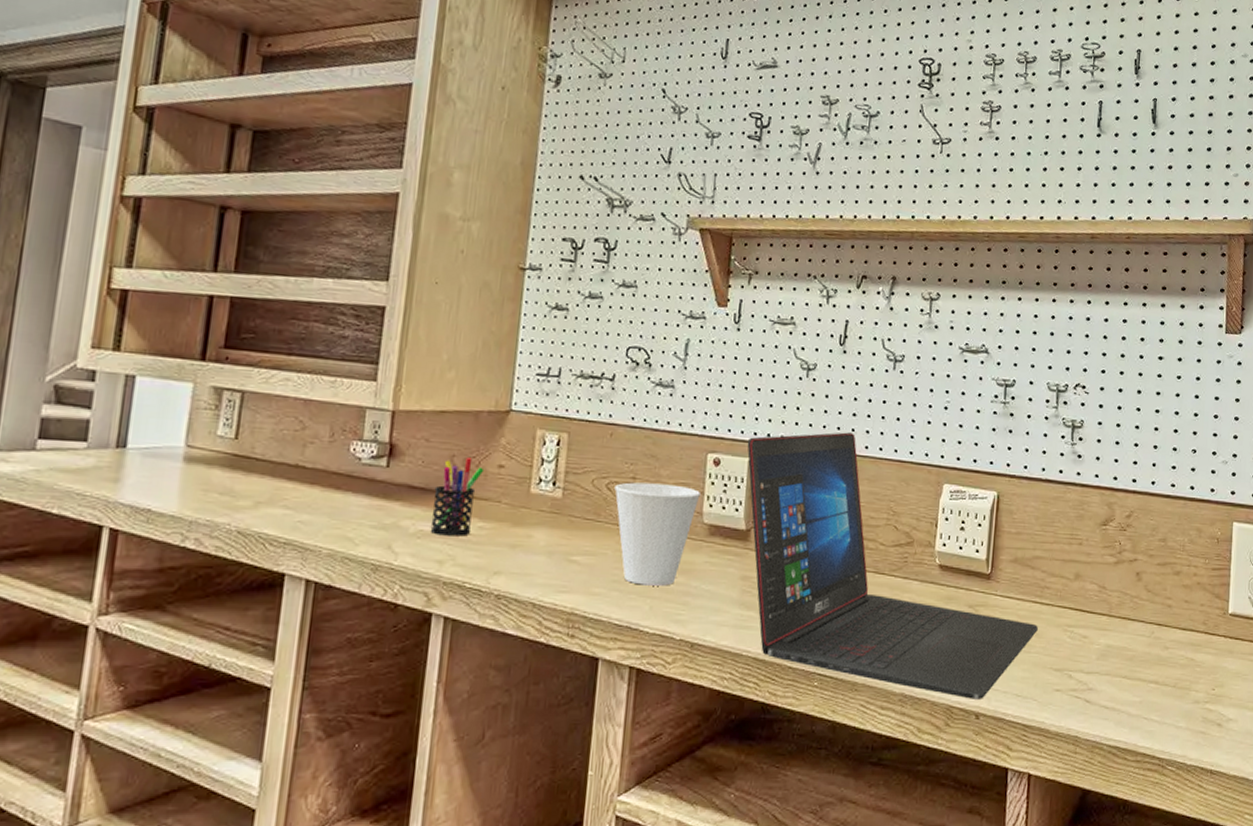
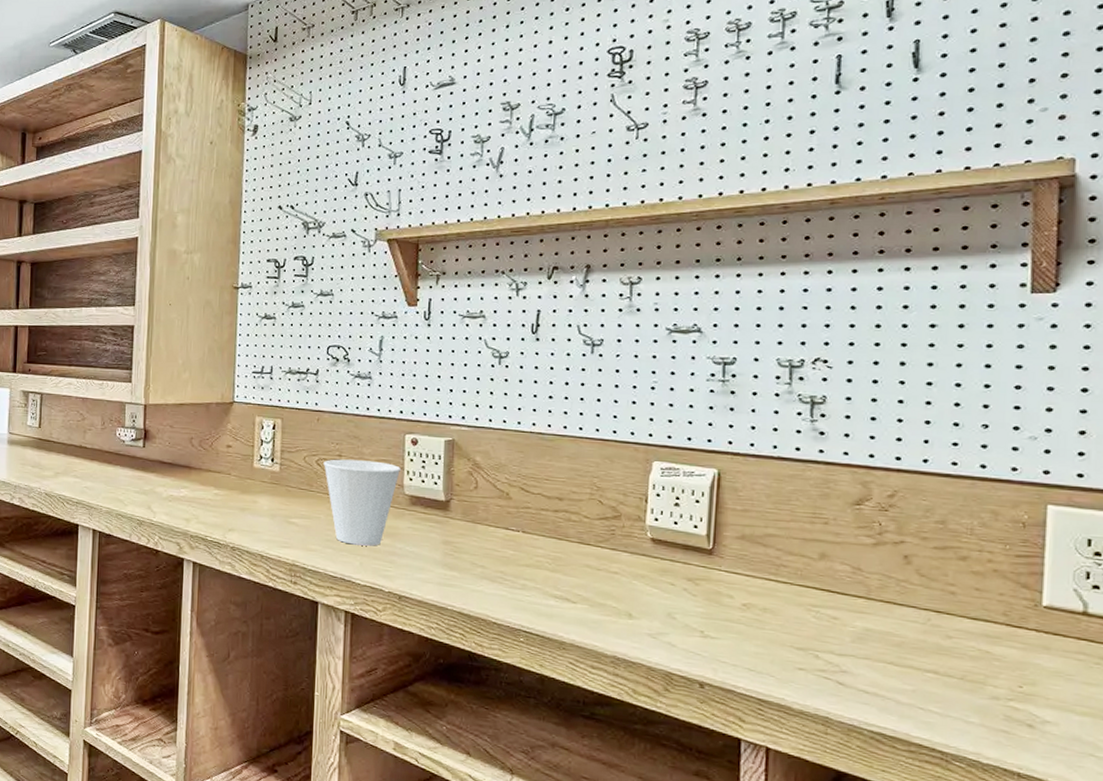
pen holder: present [430,458,485,537] -> none [178,440,216,501]
laptop: present [747,432,1038,699] -> none [442,413,773,670]

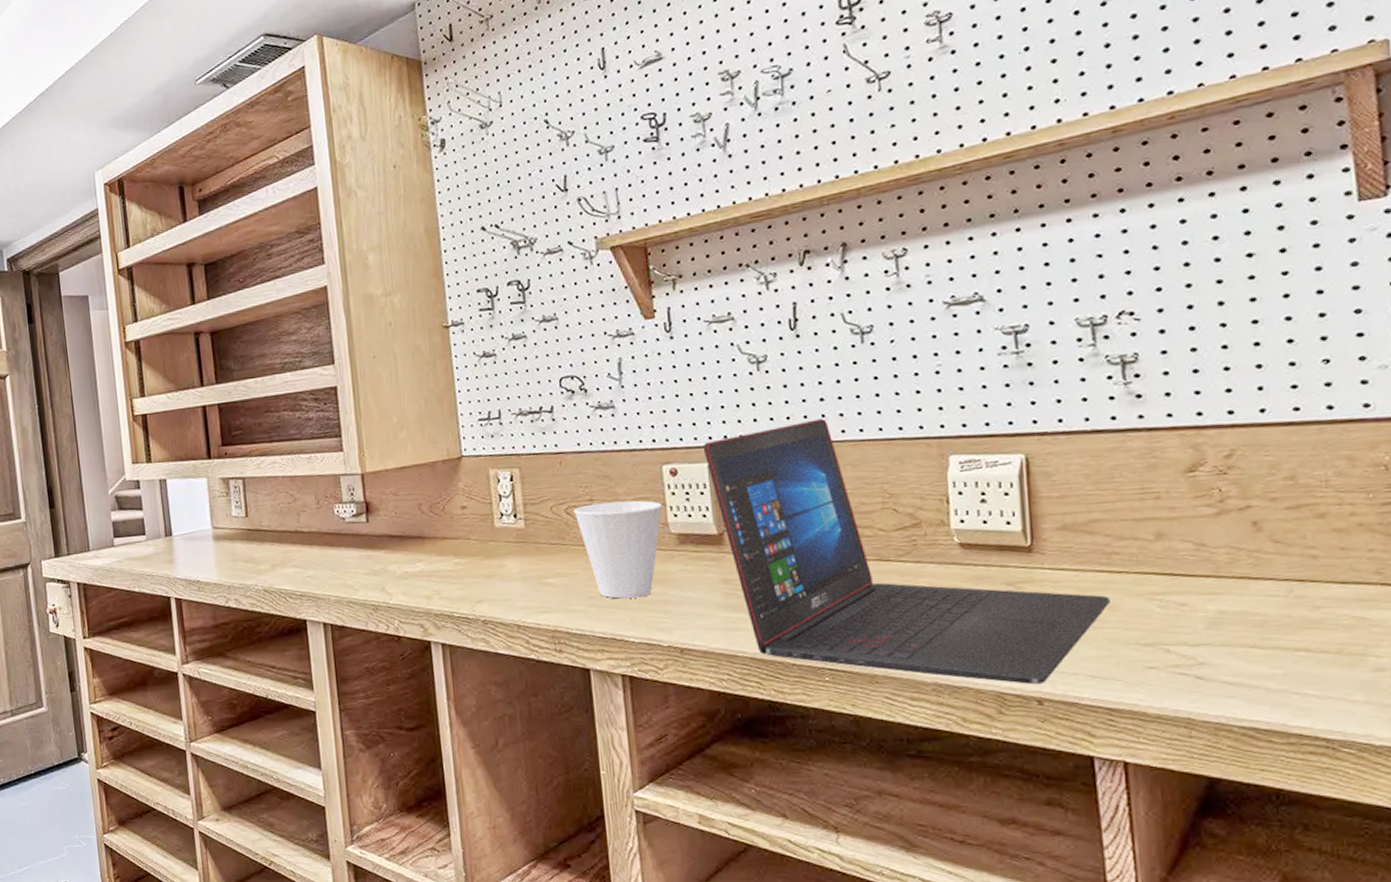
laptop: none [442,413,773,670] -> present [703,419,1110,684]

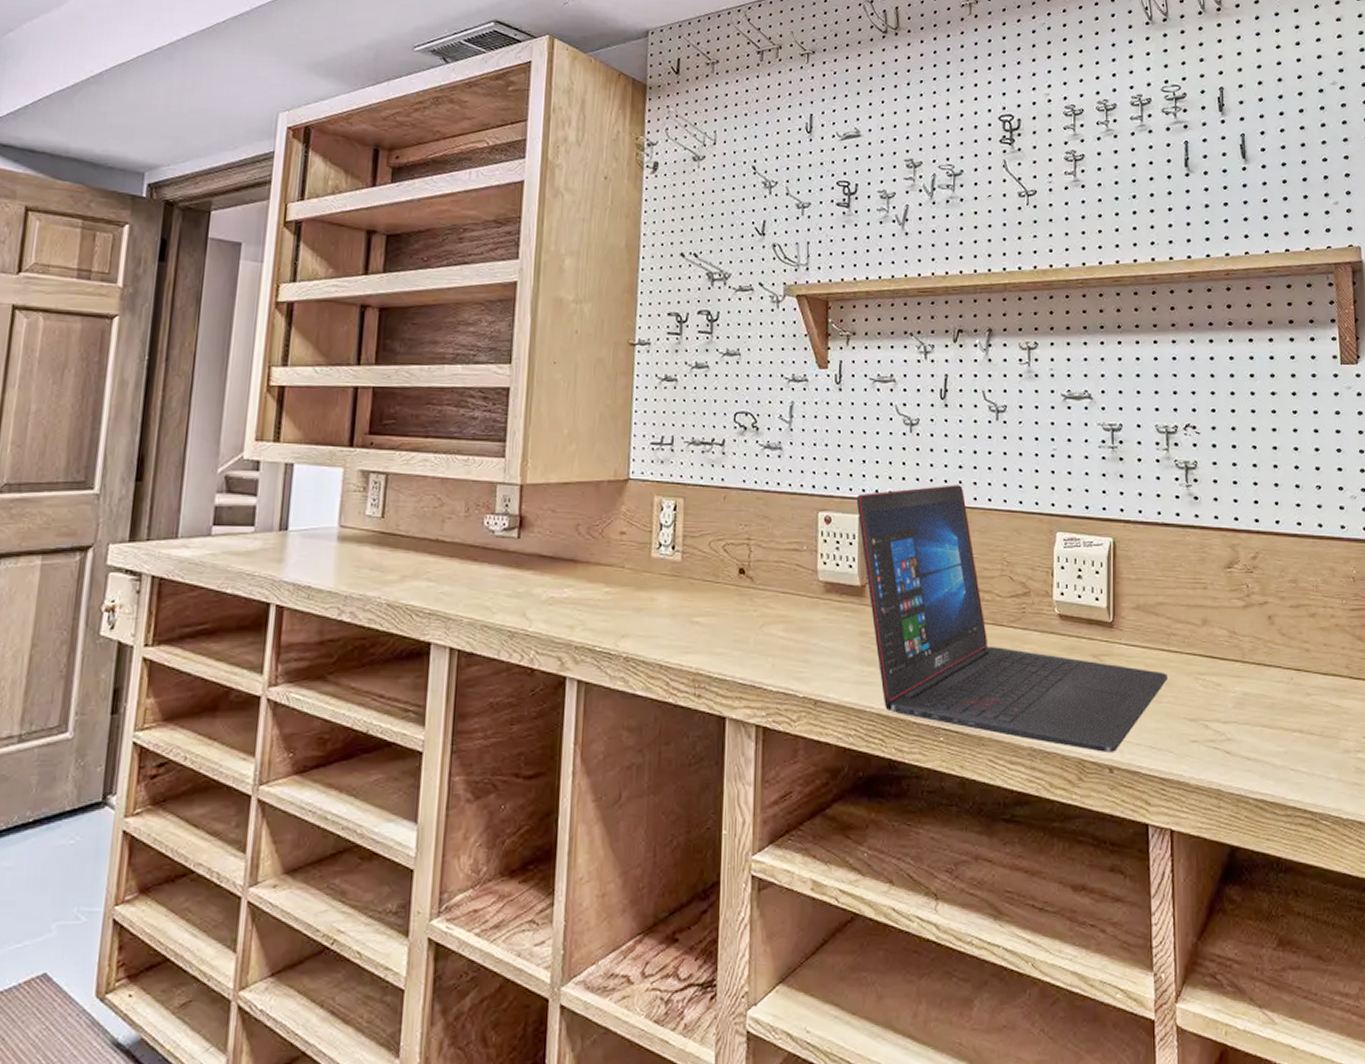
cup: present [574,500,662,599] -> none [731,543,814,644]

